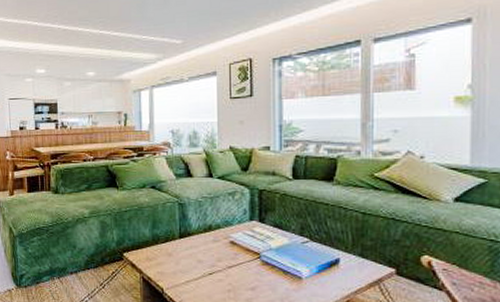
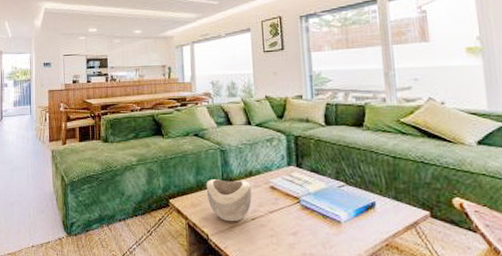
decorative bowl: none [162,233,210,277] -> present [206,179,252,222]

